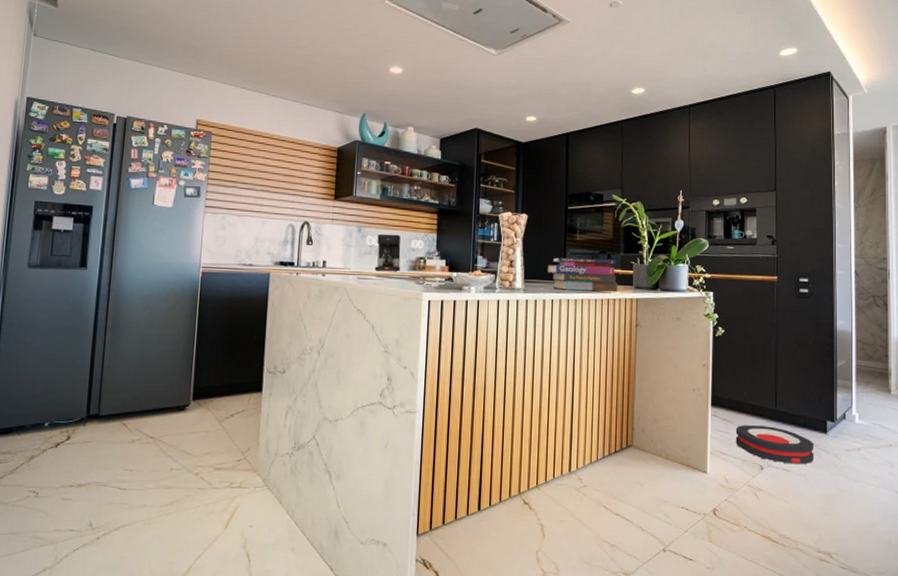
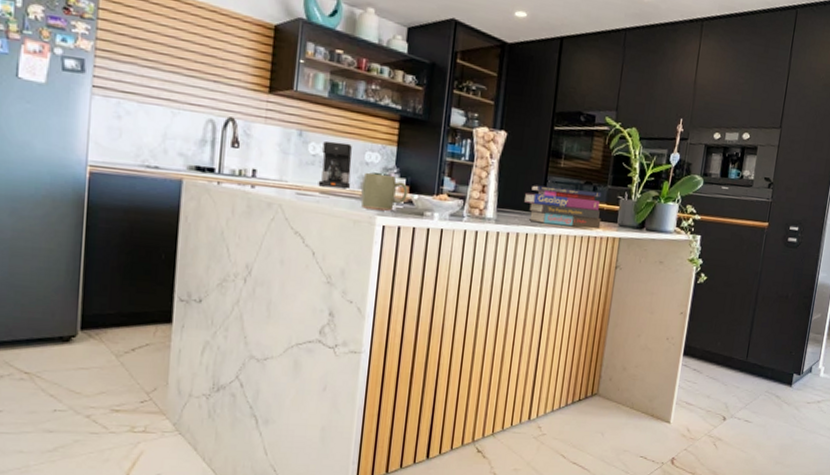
mug: none [409,258,448,288] -> present [360,173,408,211]
robot vacuum: present [735,425,814,464] -> none [702,376,778,415]

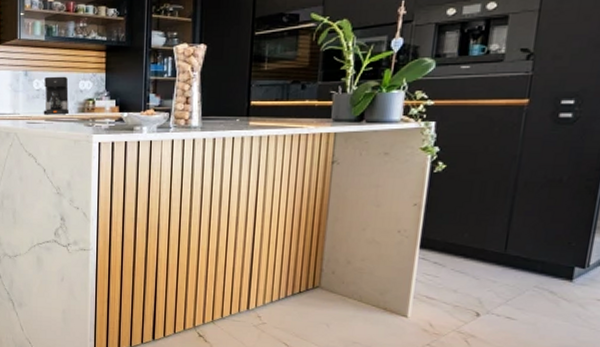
mug: present [360,173,408,211] -> none [78,99,118,129]
books: present [524,185,602,230] -> none [229,90,313,127]

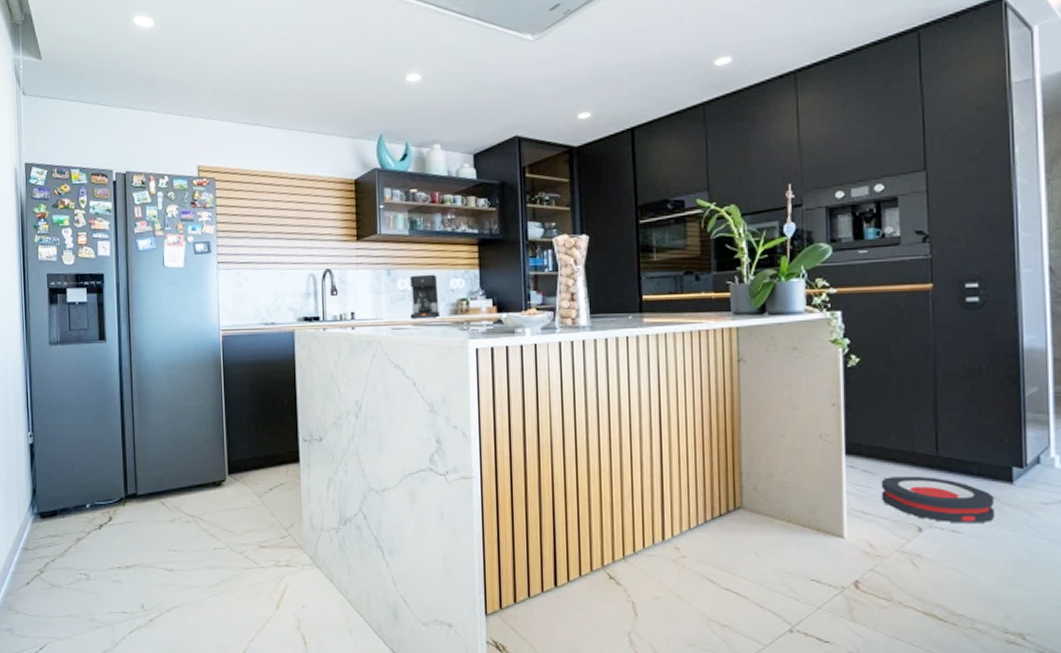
robot vacuum: none [446,269,553,313] -> present [880,477,995,522]

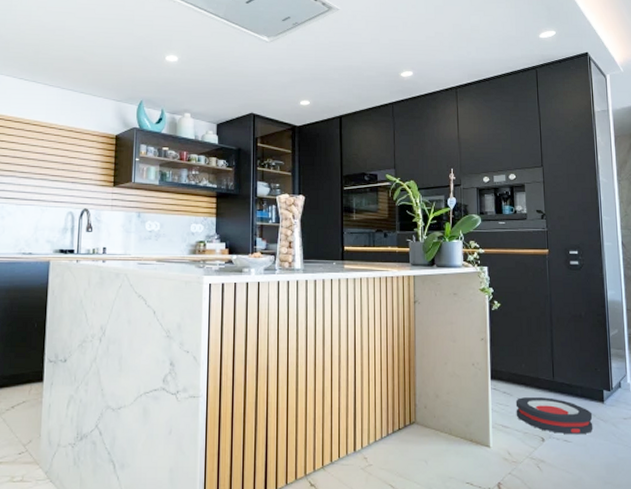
coffee maker: present [410,274,441,319] -> none [155,218,181,256]

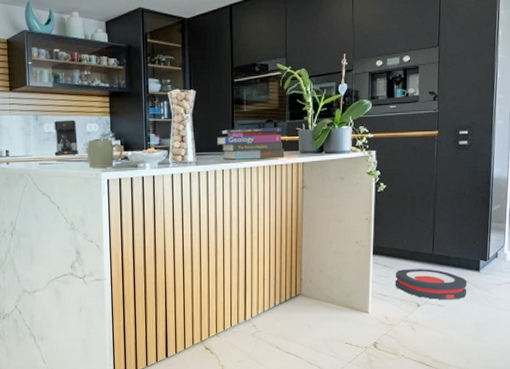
coffee maker: none [155,218,181,256] -> present [54,120,79,156]
mug: none [190,242,228,271] -> present [87,140,123,168]
books: none [326,237,395,270] -> present [217,127,285,160]

